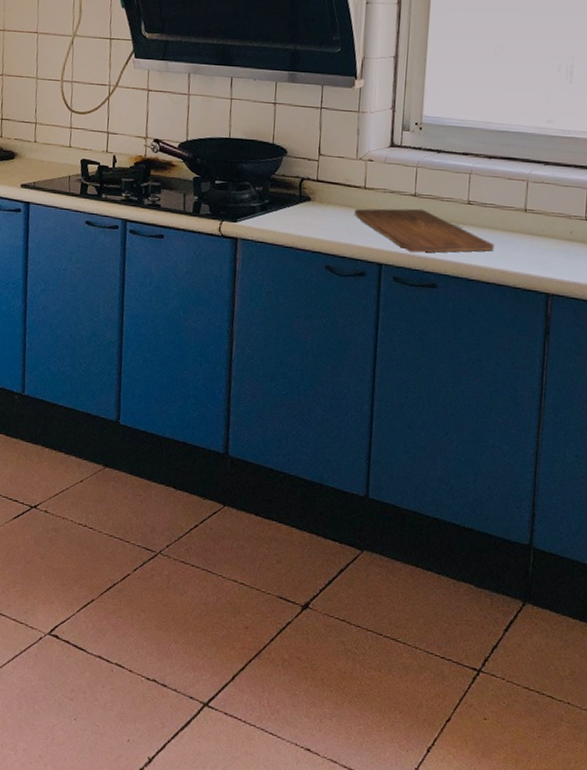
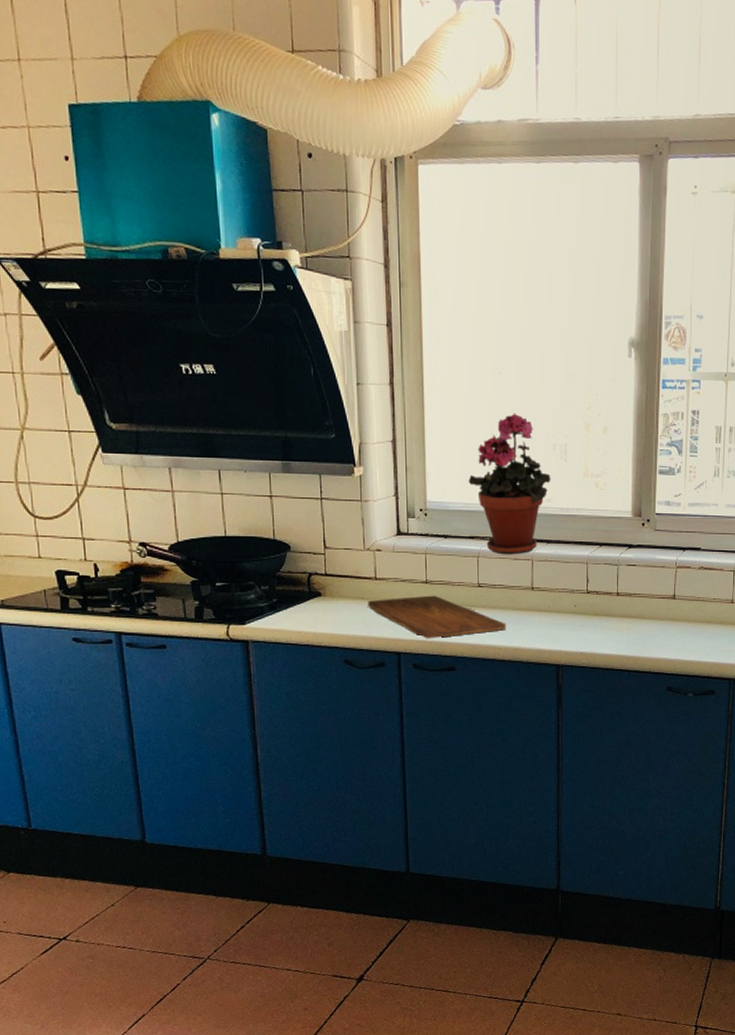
potted plant: none [466,33,554,175] -> present [468,413,551,555]

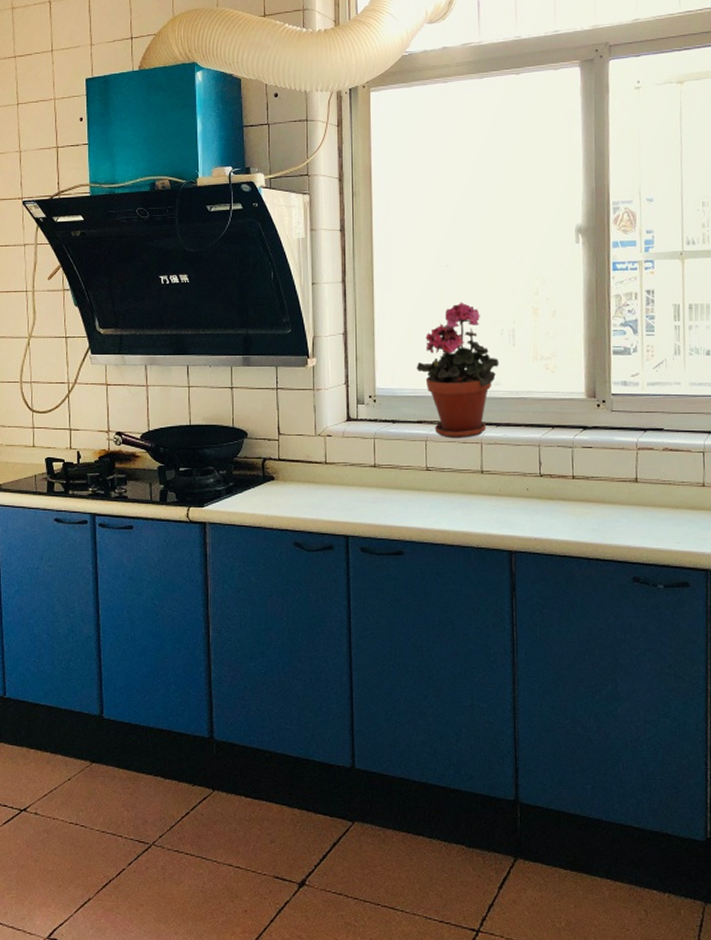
cutting board: present [368,595,506,639] -> none [318,479,455,523]

